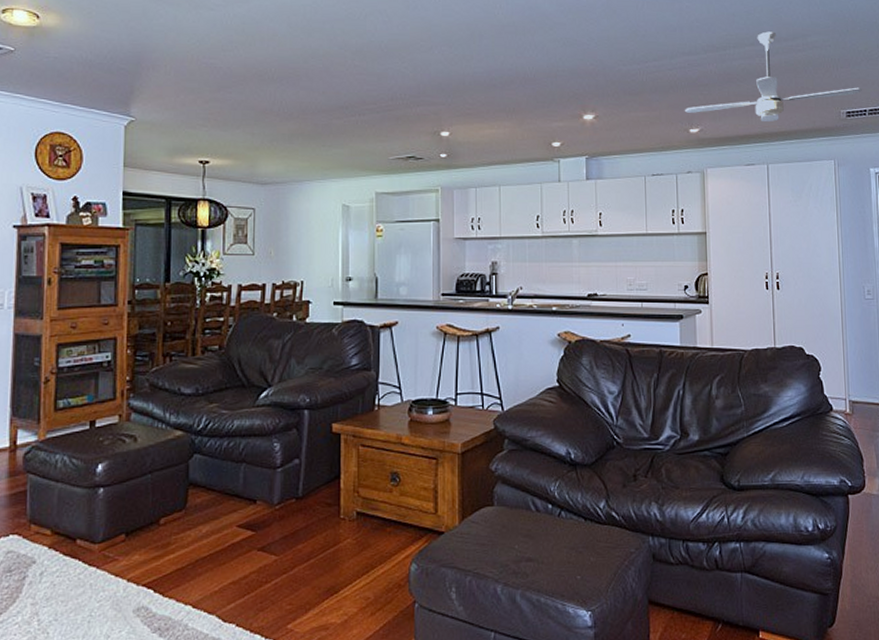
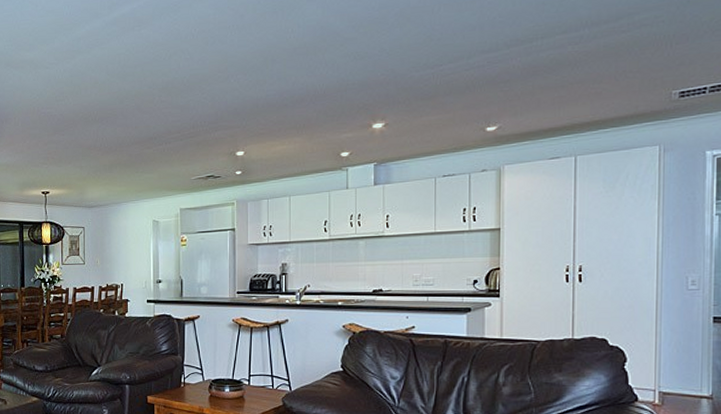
ceiling fan: present [685,31,862,123] -> none [482,15,703,113]

